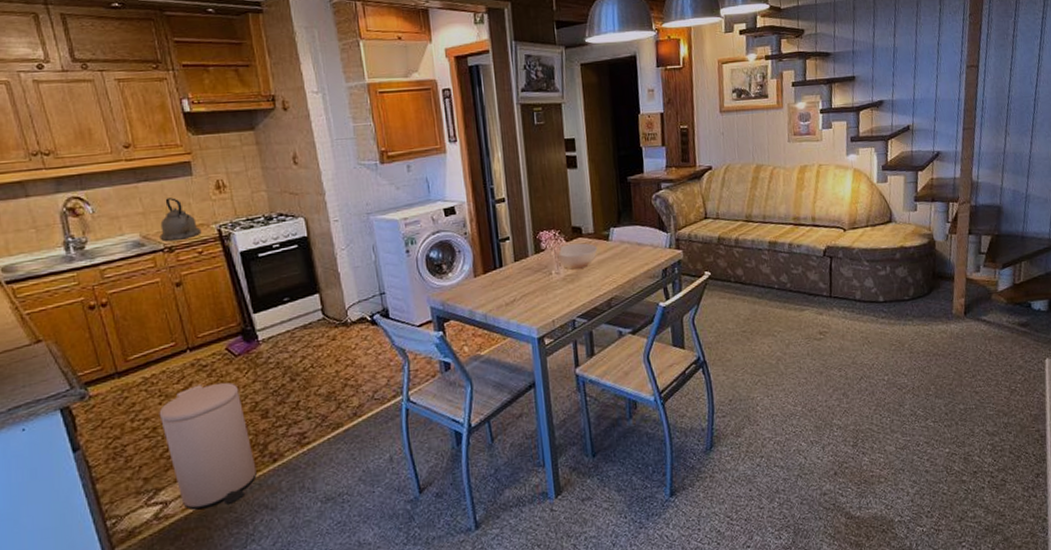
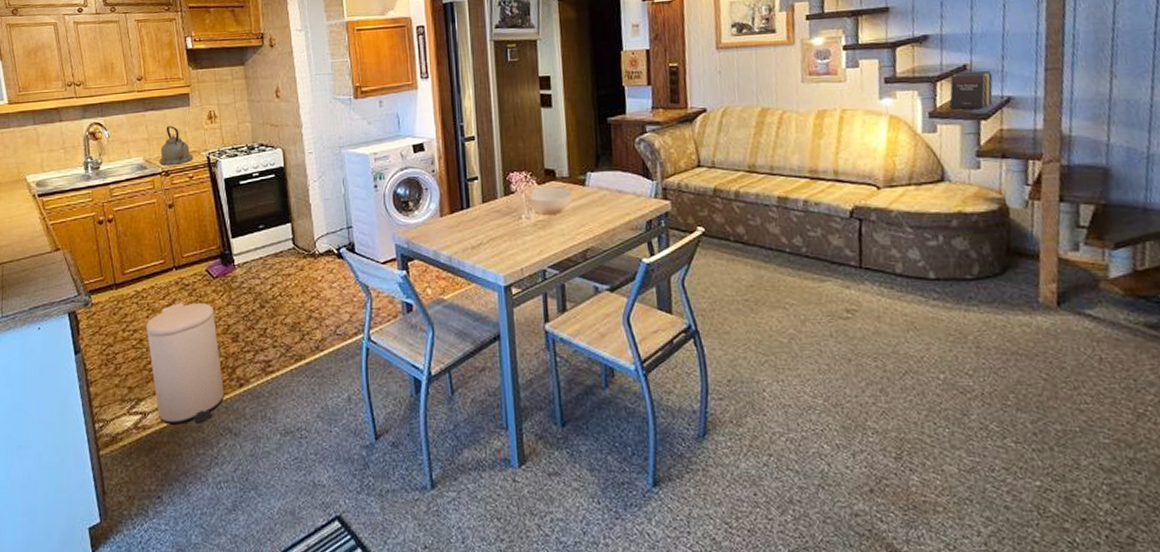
books: none [897,130,928,163] -> present [949,70,993,110]

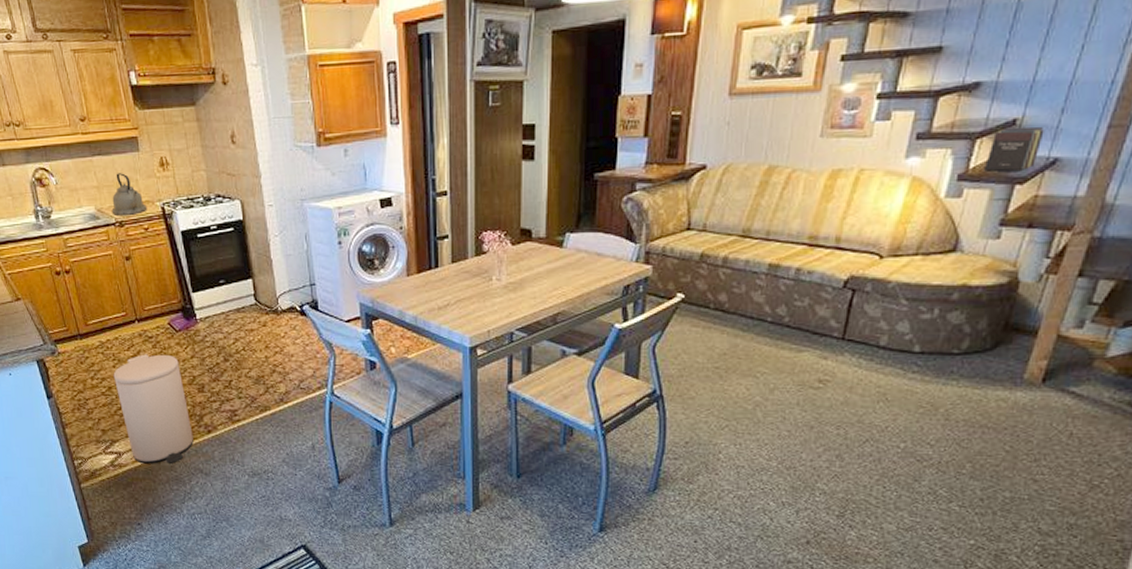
bowl: present [523,187,573,215] -> none [496,248,548,277]

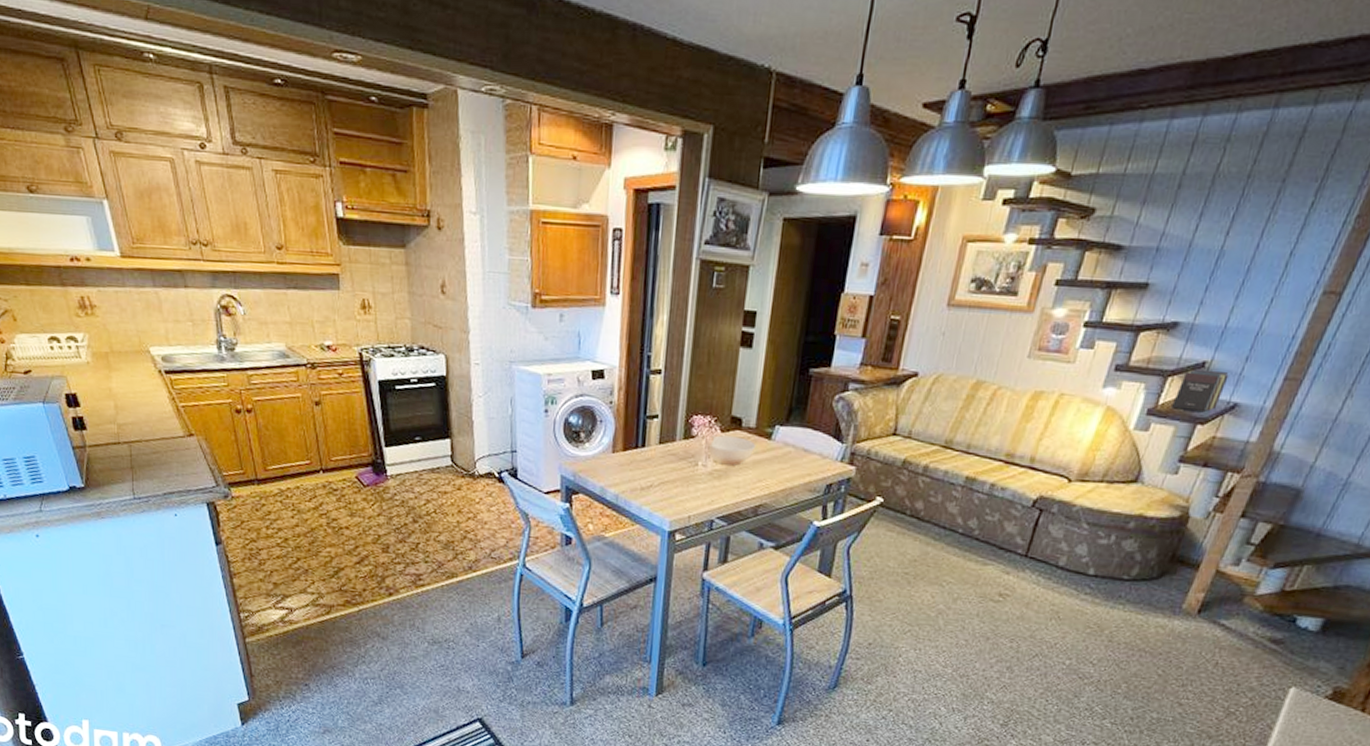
kettle: present [111,173,148,217] -> none [304,310,344,359]
pedal bin: present [113,354,194,464] -> none [291,507,373,625]
bowl: none [496,248,548,277] -> present [703,435,756,466]

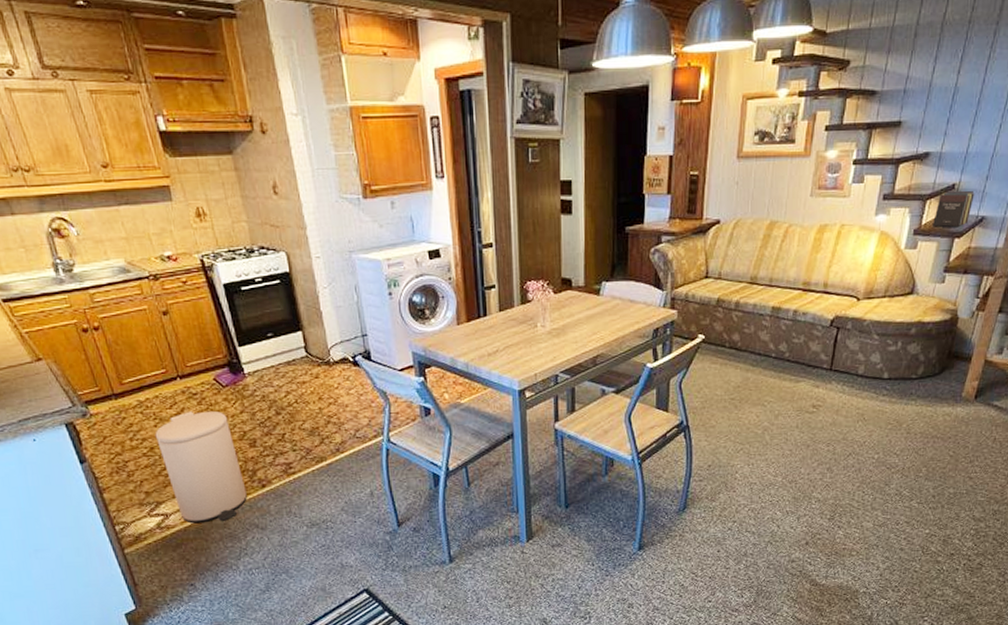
pedal bin: none [291,507,373,625] -> present [155,410,247,524]
bowl: present [703,435,756,466] -> none [540,296,587,323]

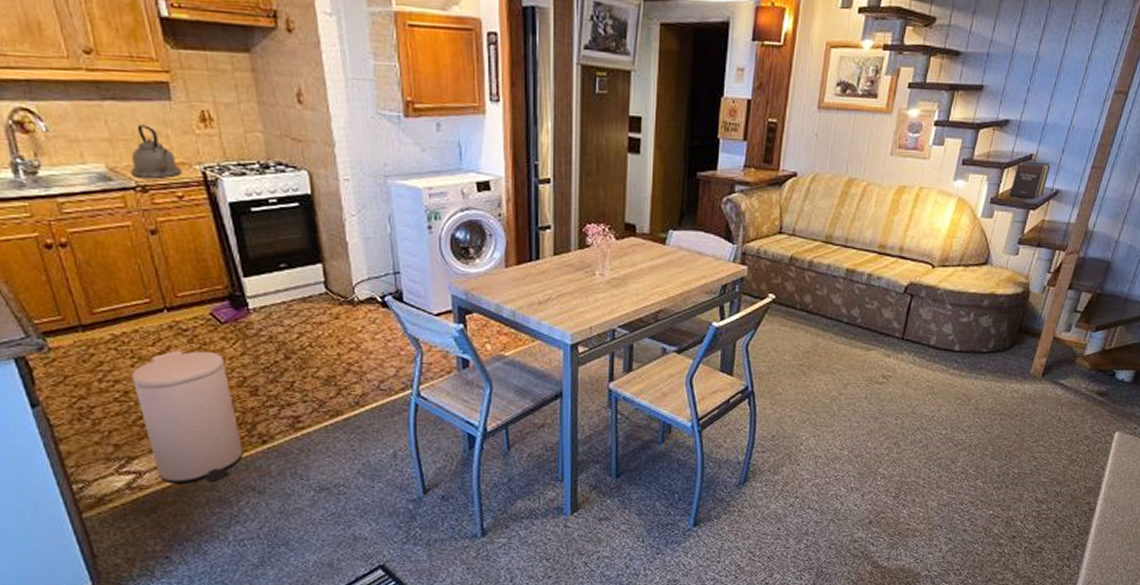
kettle: none [143,223,185,269] -> present [130,125,182,180]

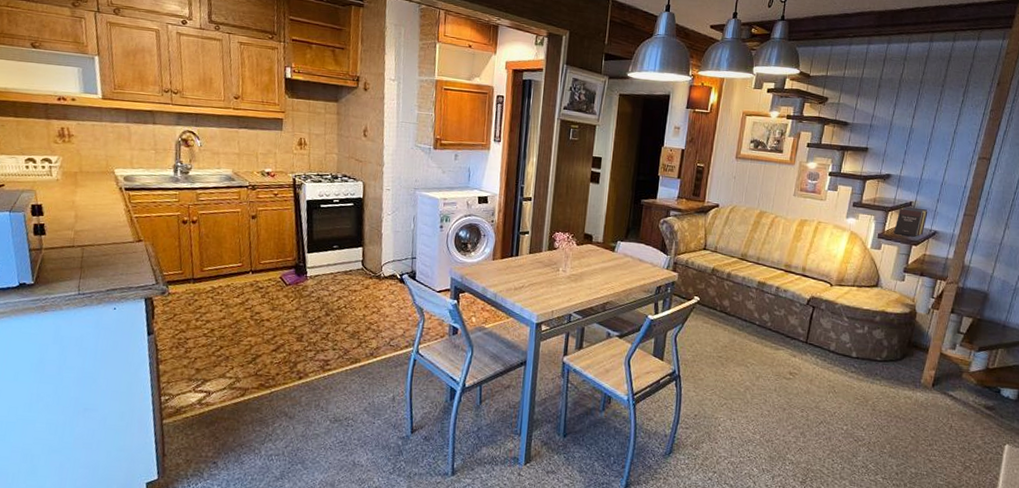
kettle: present [130,125,182,180] -> none [247,145,281,182]
pedal bin: present [131,350,243,484] -> none [218,302,285,406]

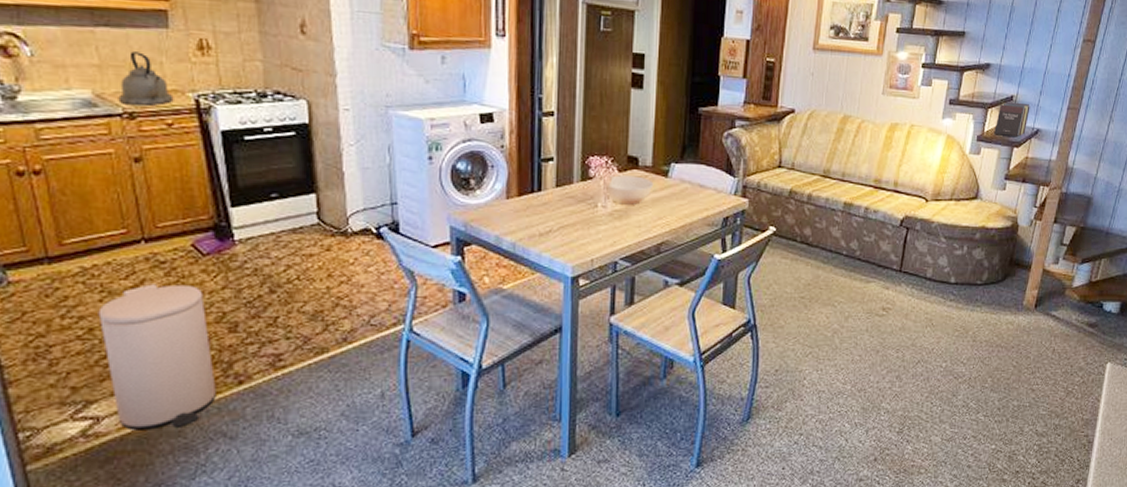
pedal bin: none [218,302,285,406] -> present [98,284,216,431]
kettle: none [247,145,281,182] -> present [118,51,174,107]
bowl: none [563,247,603,271] -> present [602,175,654,205]

